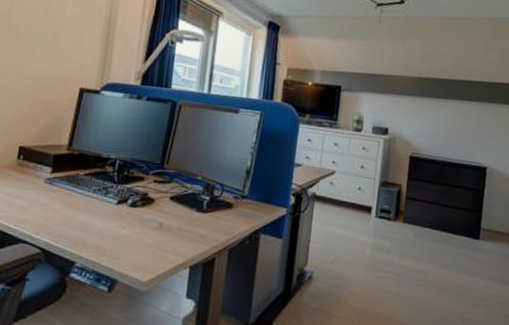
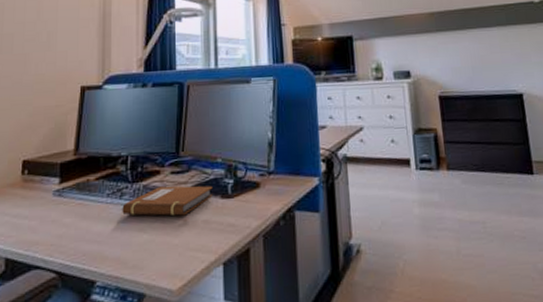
notebook: none [105,191,190,220] -> present [122,185,213,216]

